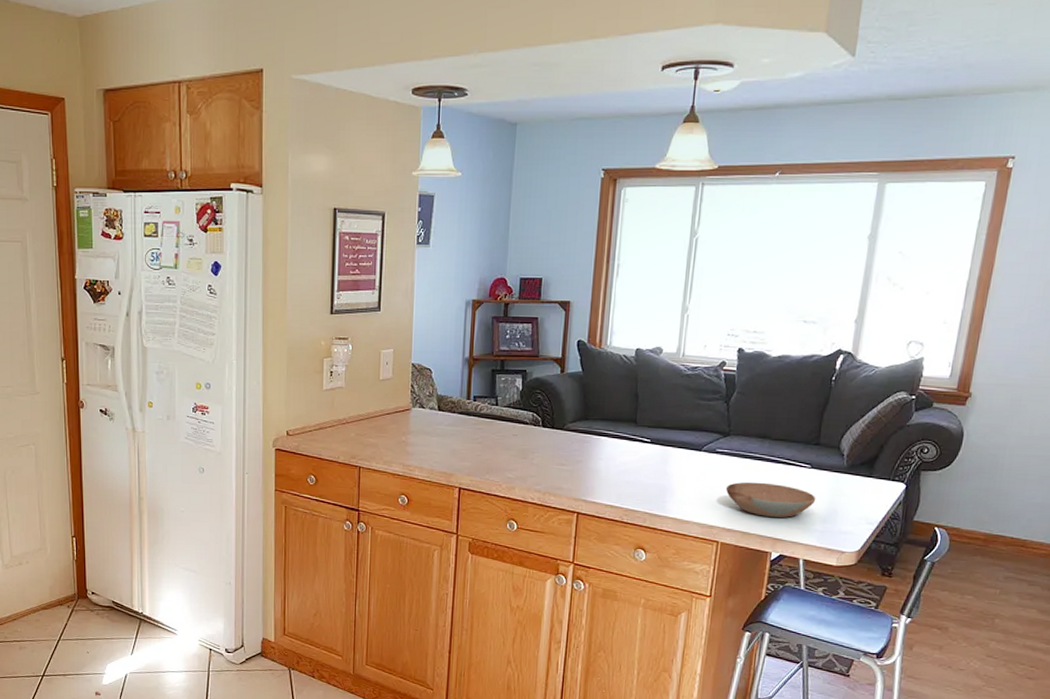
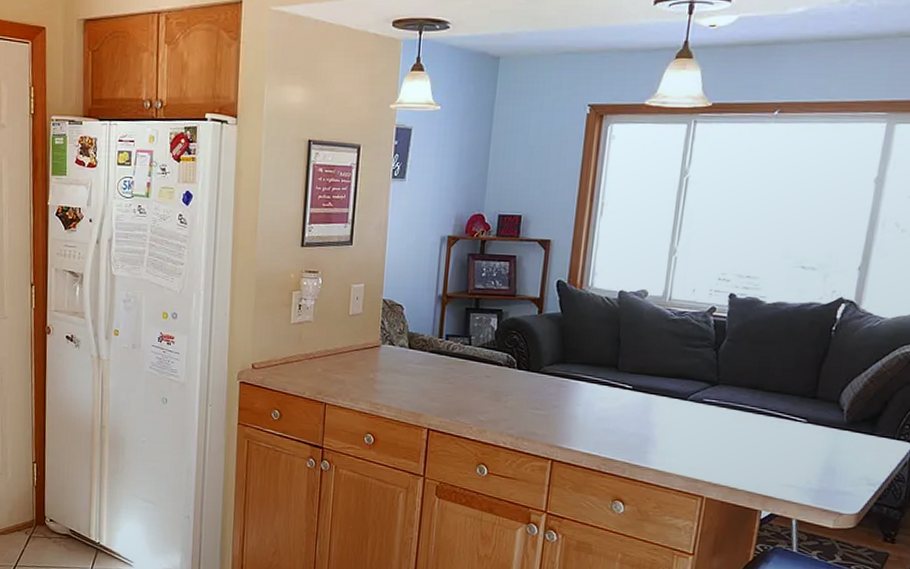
bowl: present [725,481,816,518] -> none [712,434,812,474]

